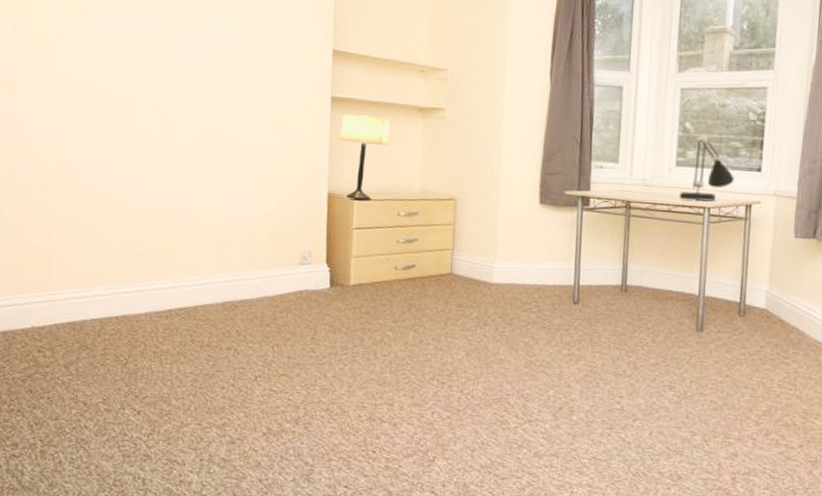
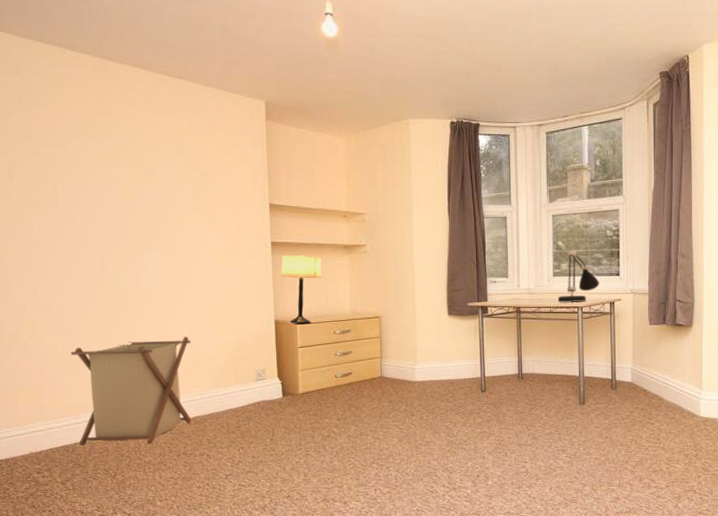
laundry basket: none [87,204,228,330] -> present [71,337,192,446]

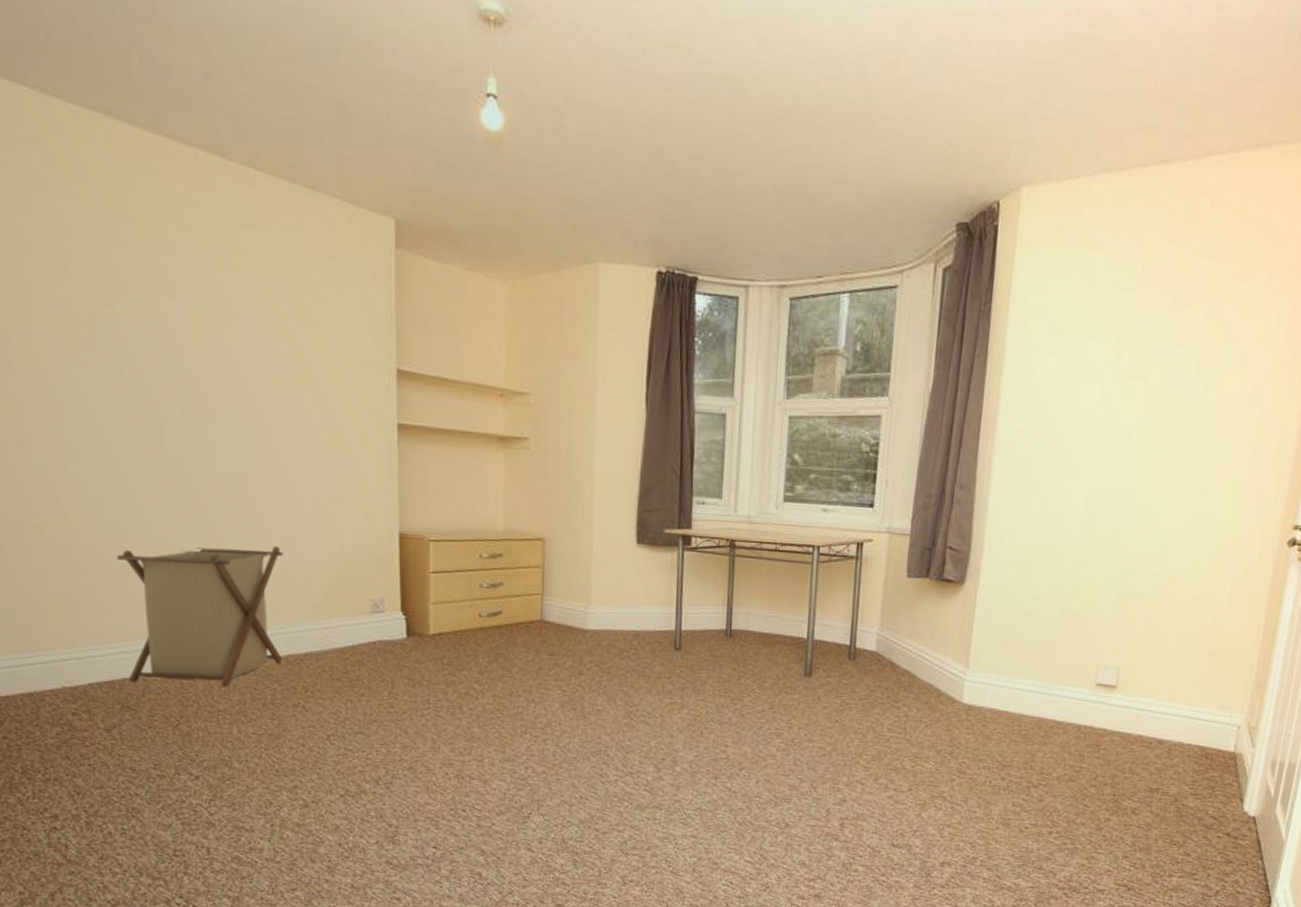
table lamp: present [281,254,322,325] -> none [410,443,466,542]
desk lamp: present [557,250,600,302] -> none [786,467,846,540]

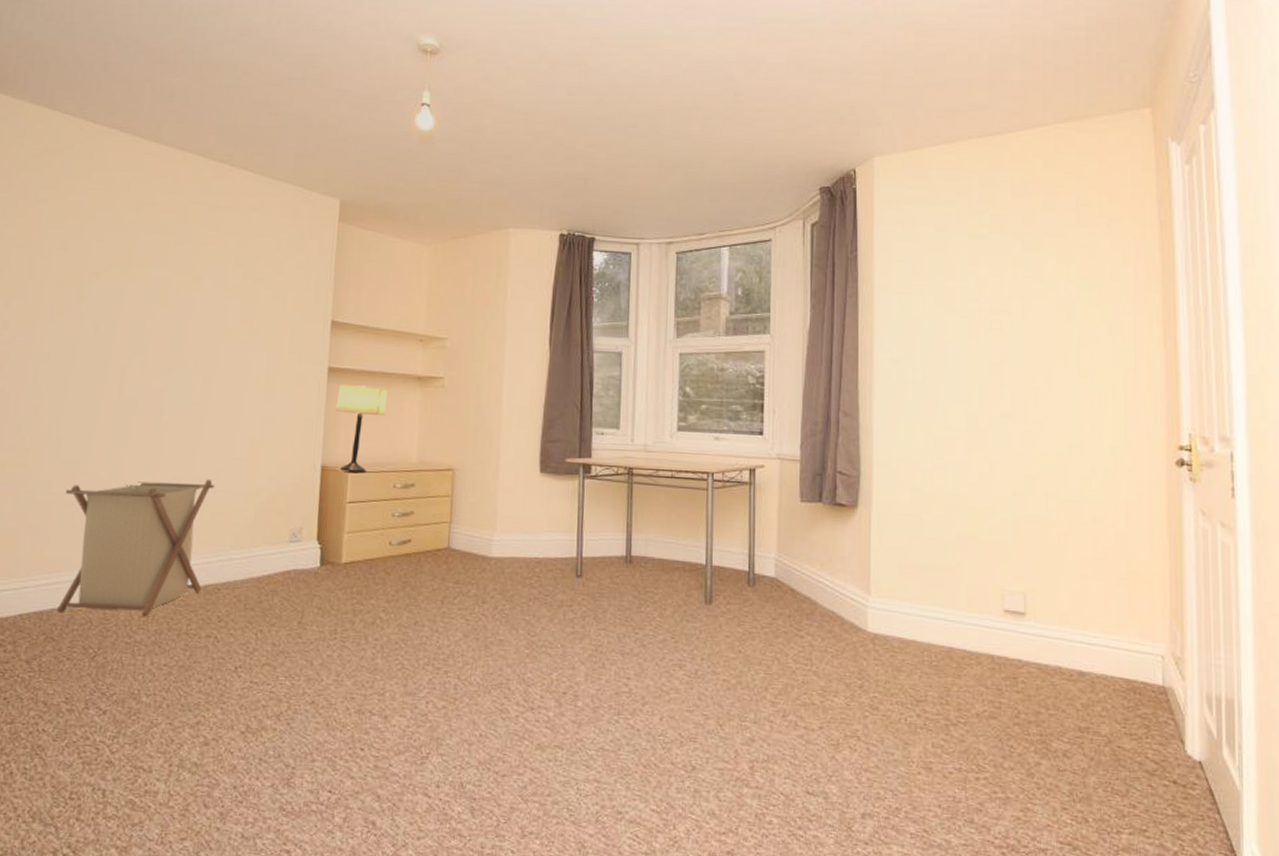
table lamp: none [410,443,466,542] -> present [335,383,387,473]

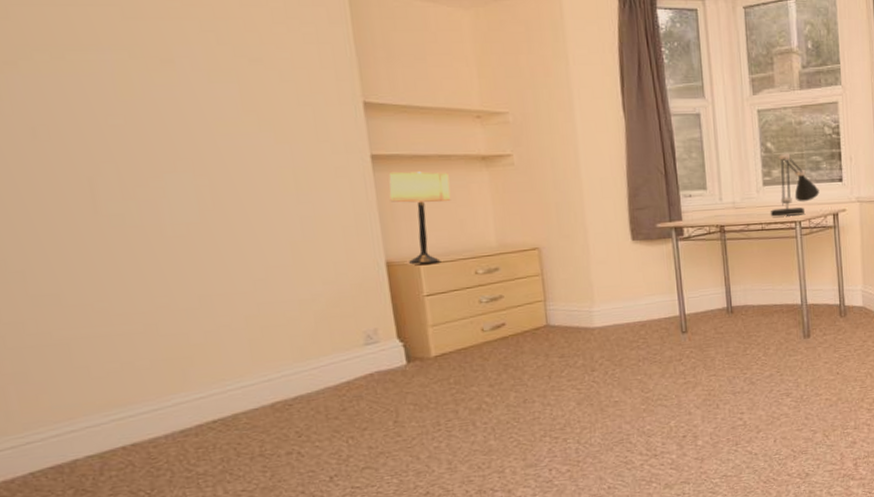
laundry basket: present [57,479,215,617] -> none [51,293,269,463]
desk lamp: none [681,399,737,467] -> present [770,153,820,217]

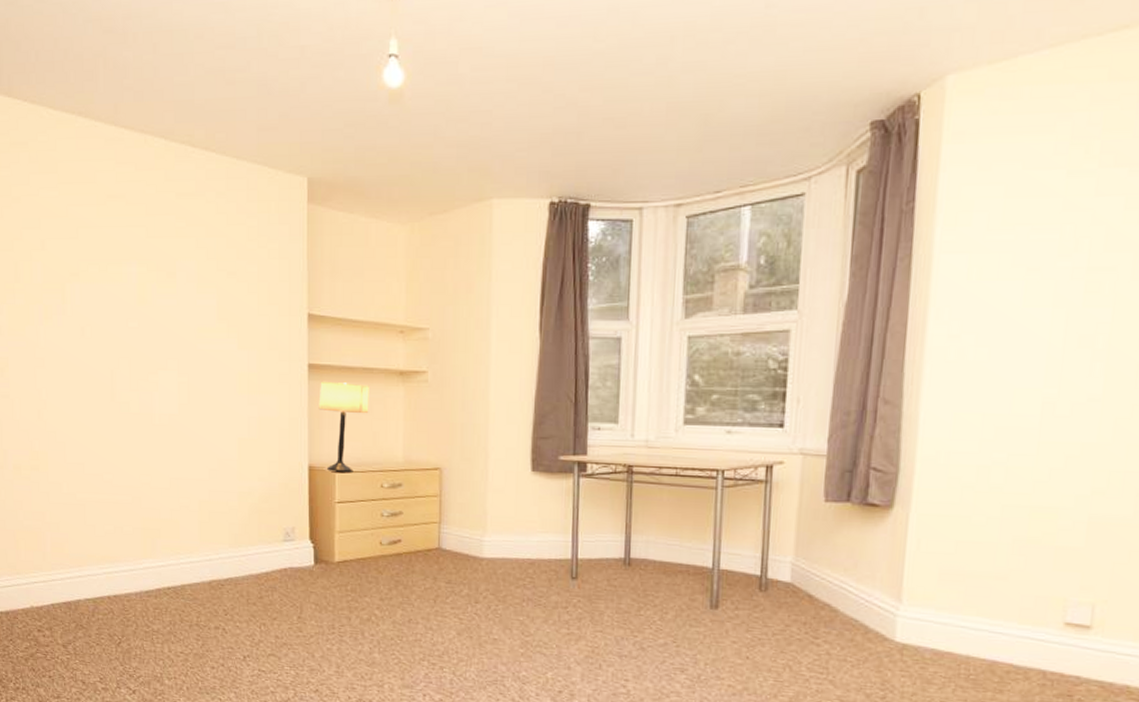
desk lamp: present [770,153,820,217] -> none [687,388,753,463]

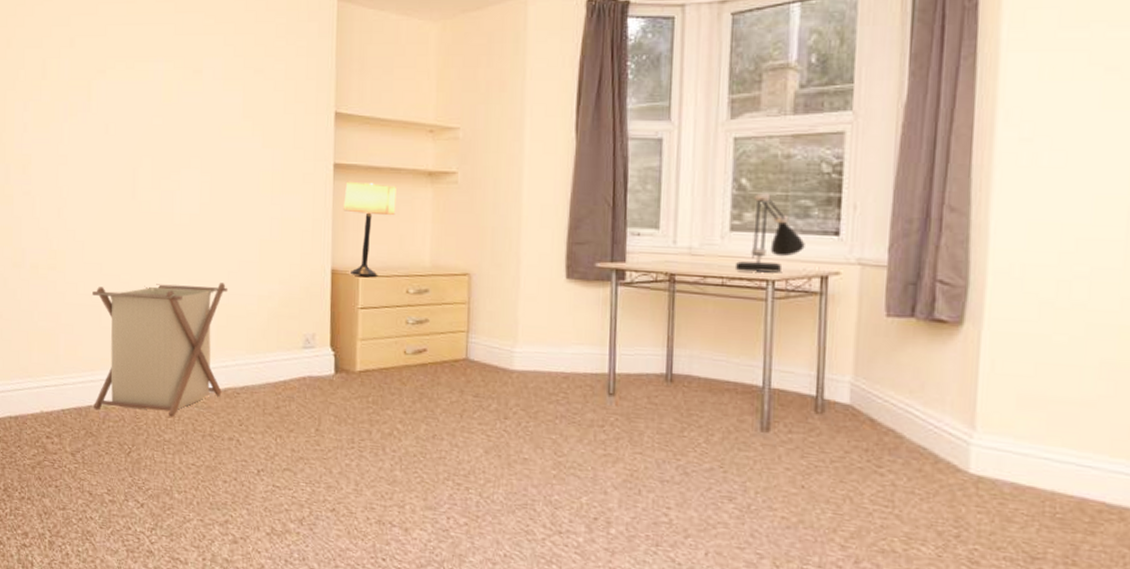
laundry basket: none [76,480,210,609] -> present [92,282,229,418]
desk lamp: none [687,388,753,463] -> present [734,192,805,273]

